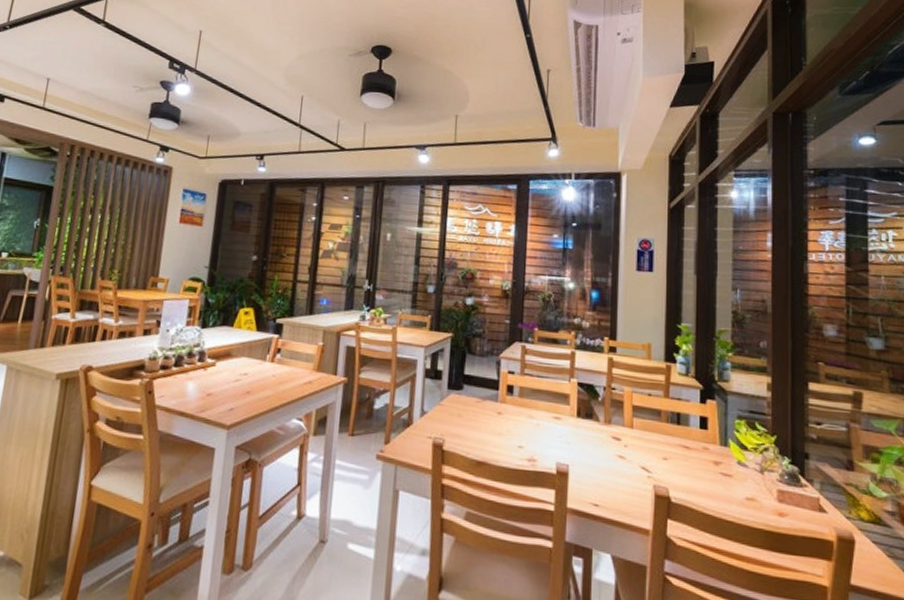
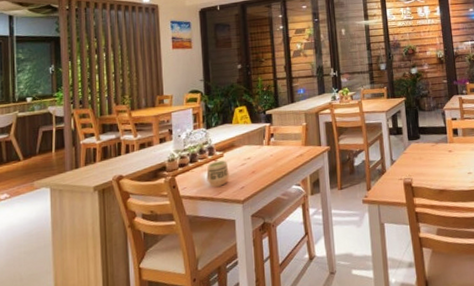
cup: none [190,370,219,403] -> present [206,160,229,188]

